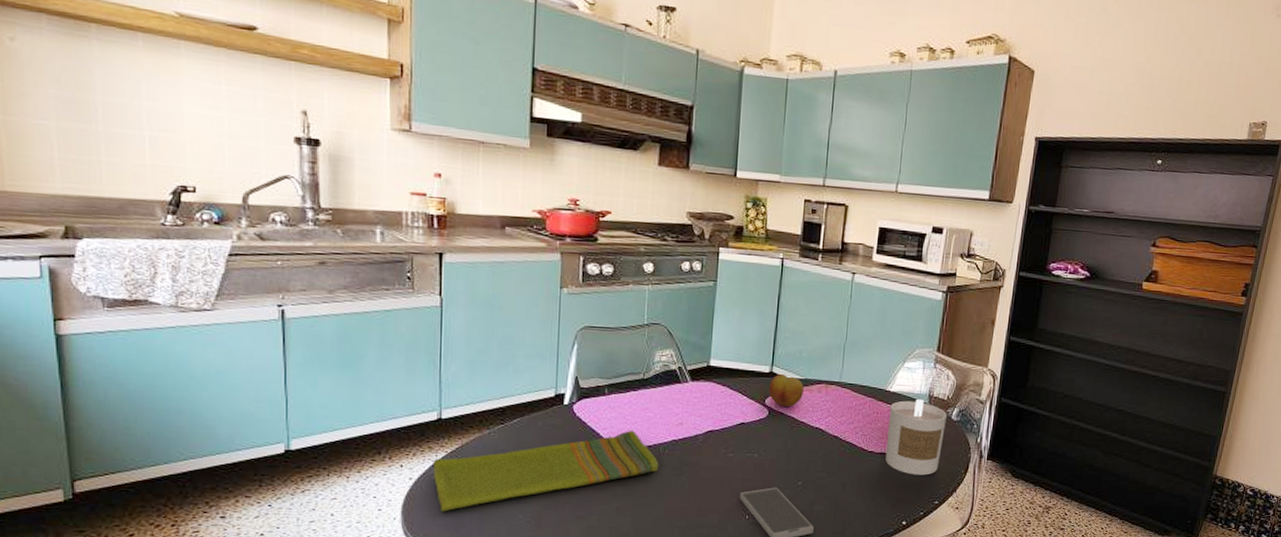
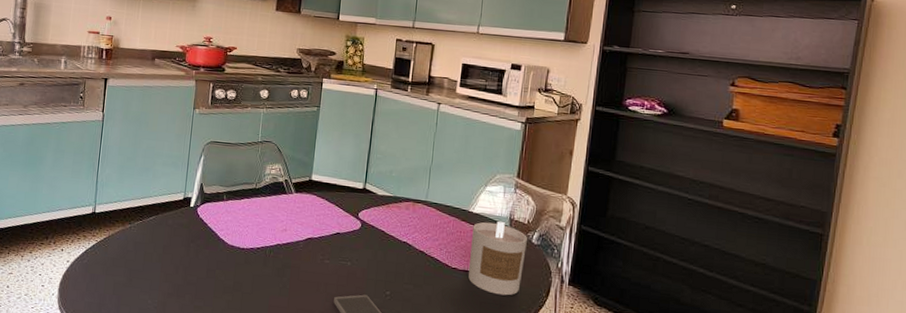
dish towel: present [432,430,659,512] -> none [85,232,265,292]
fruit: present [768,373,804,407] -> none [362,190,393,221]

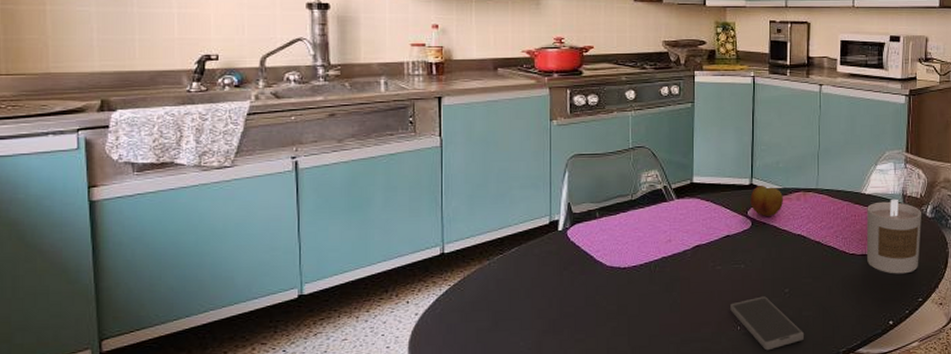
fruit: none [362,190,393,221] -> present [750,185,783,216]

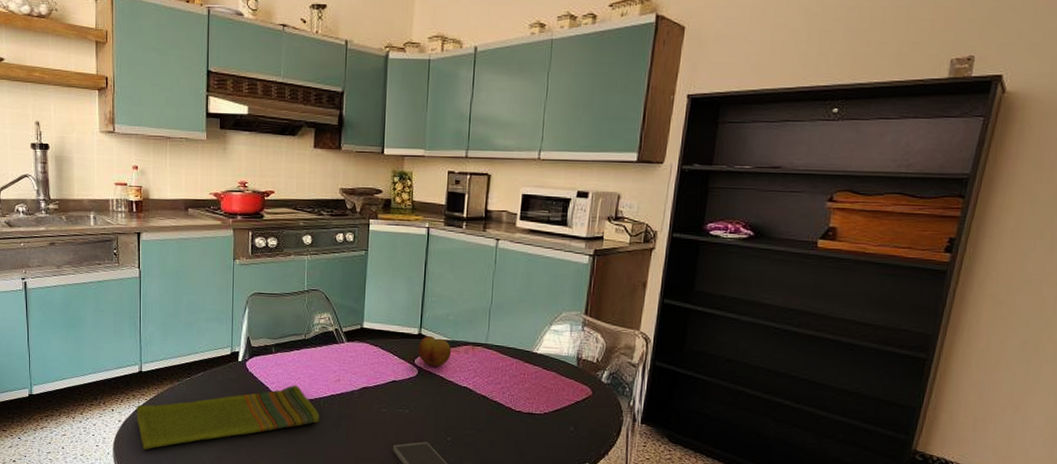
dish towel: none [437,250,651,345] -> present [136,385,320,450]
candle: present [867,200,921,274] -> none [534,362,596,437]

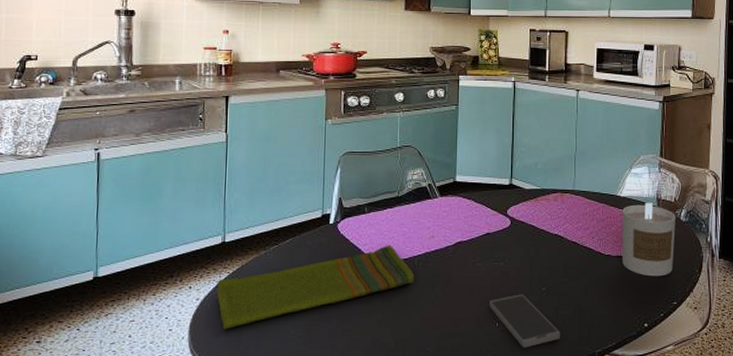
fruit: present [418,335,451,367] -> none [510,185,541,216]
candle: none [534,362,596,437] -> present [622,203,676,277]

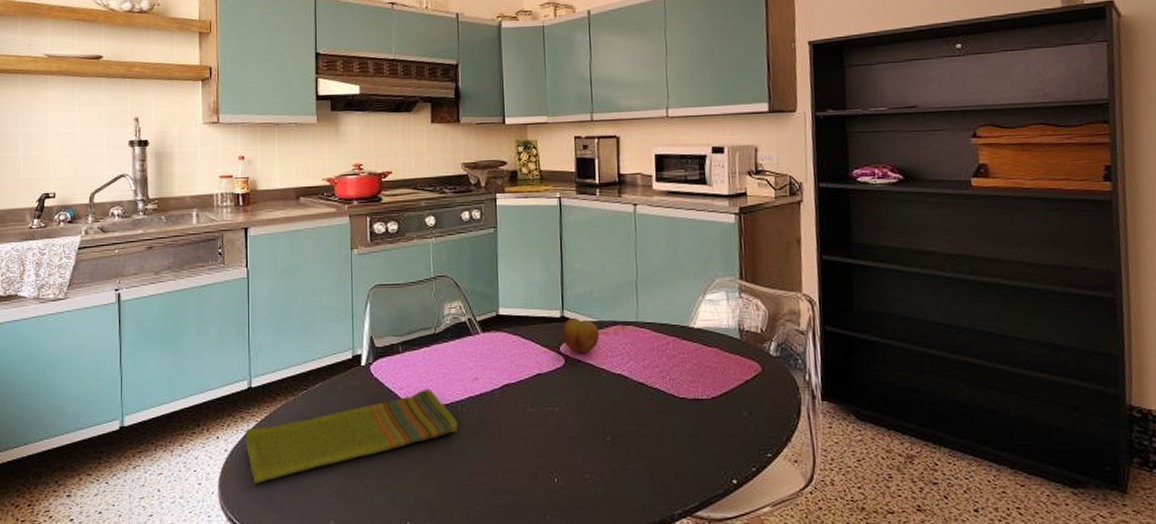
smartphone: present [489,294,561,348] -> none [545,444,632,508]
fruit: none [510,185,541,216] -> present [562,317,599,353]
candle: present [622,203,676,277] -> none [697,335,765,423]

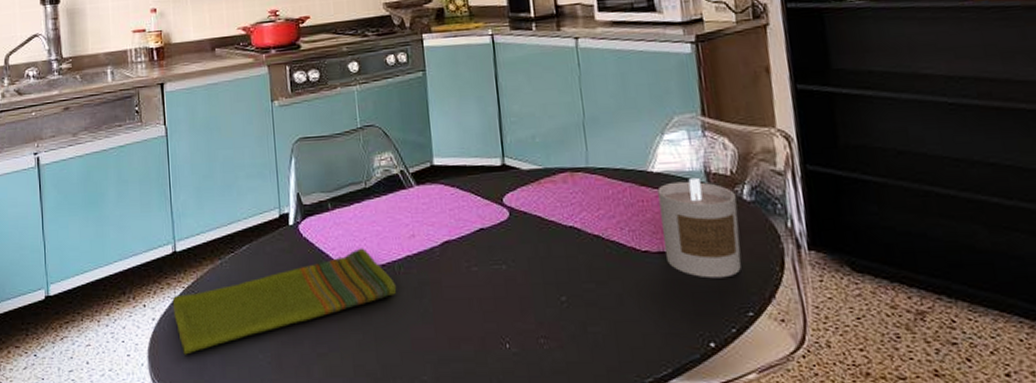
fruit: present [562,317,599,353] -> none [503,165,546,204]
candle: none [697,335,765,423] -> present [657,178,742,279]

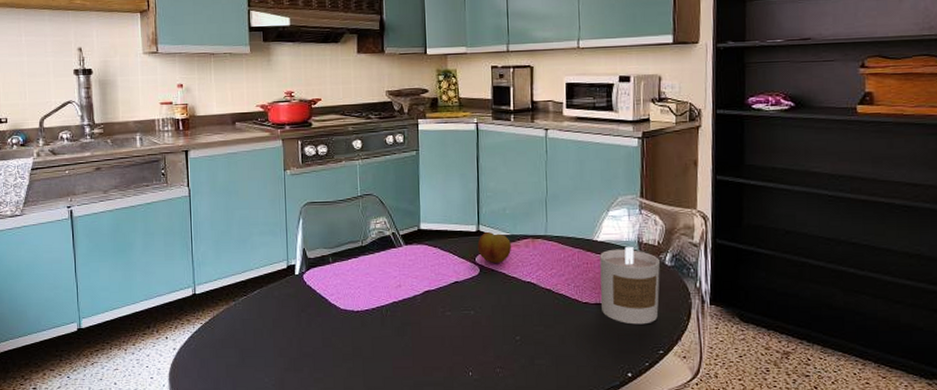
dish towel: present [172,248,397,355] -> none [191,294,384,378]
fruit: none [503,165,546,204] -> present [477,231,511,263]

